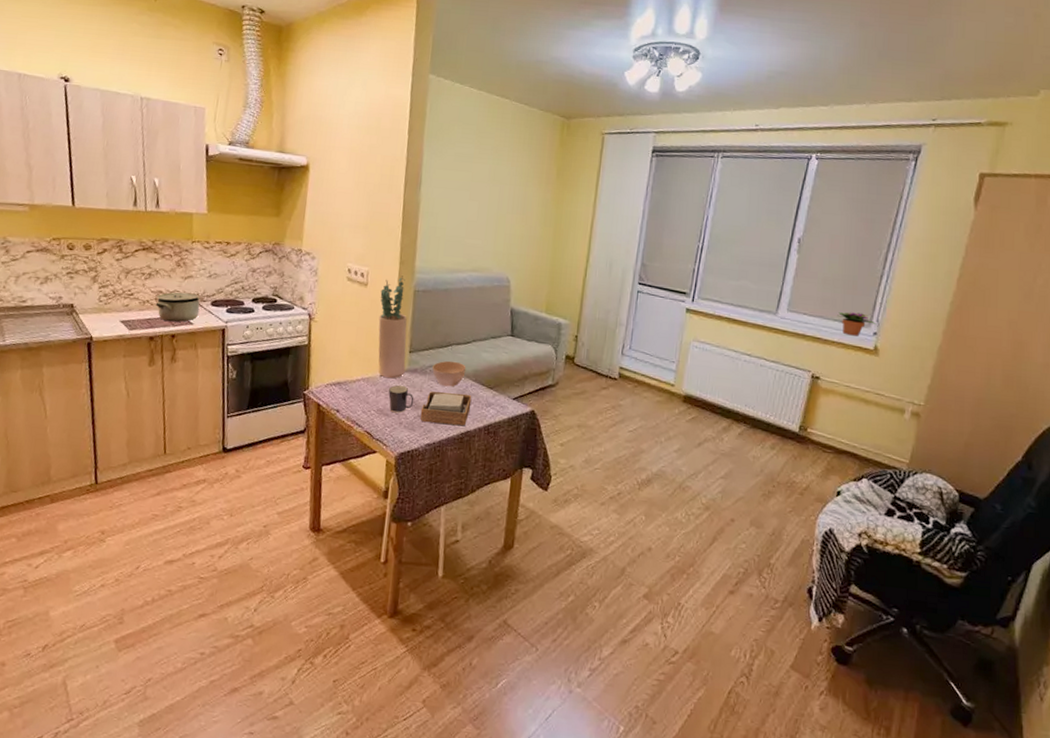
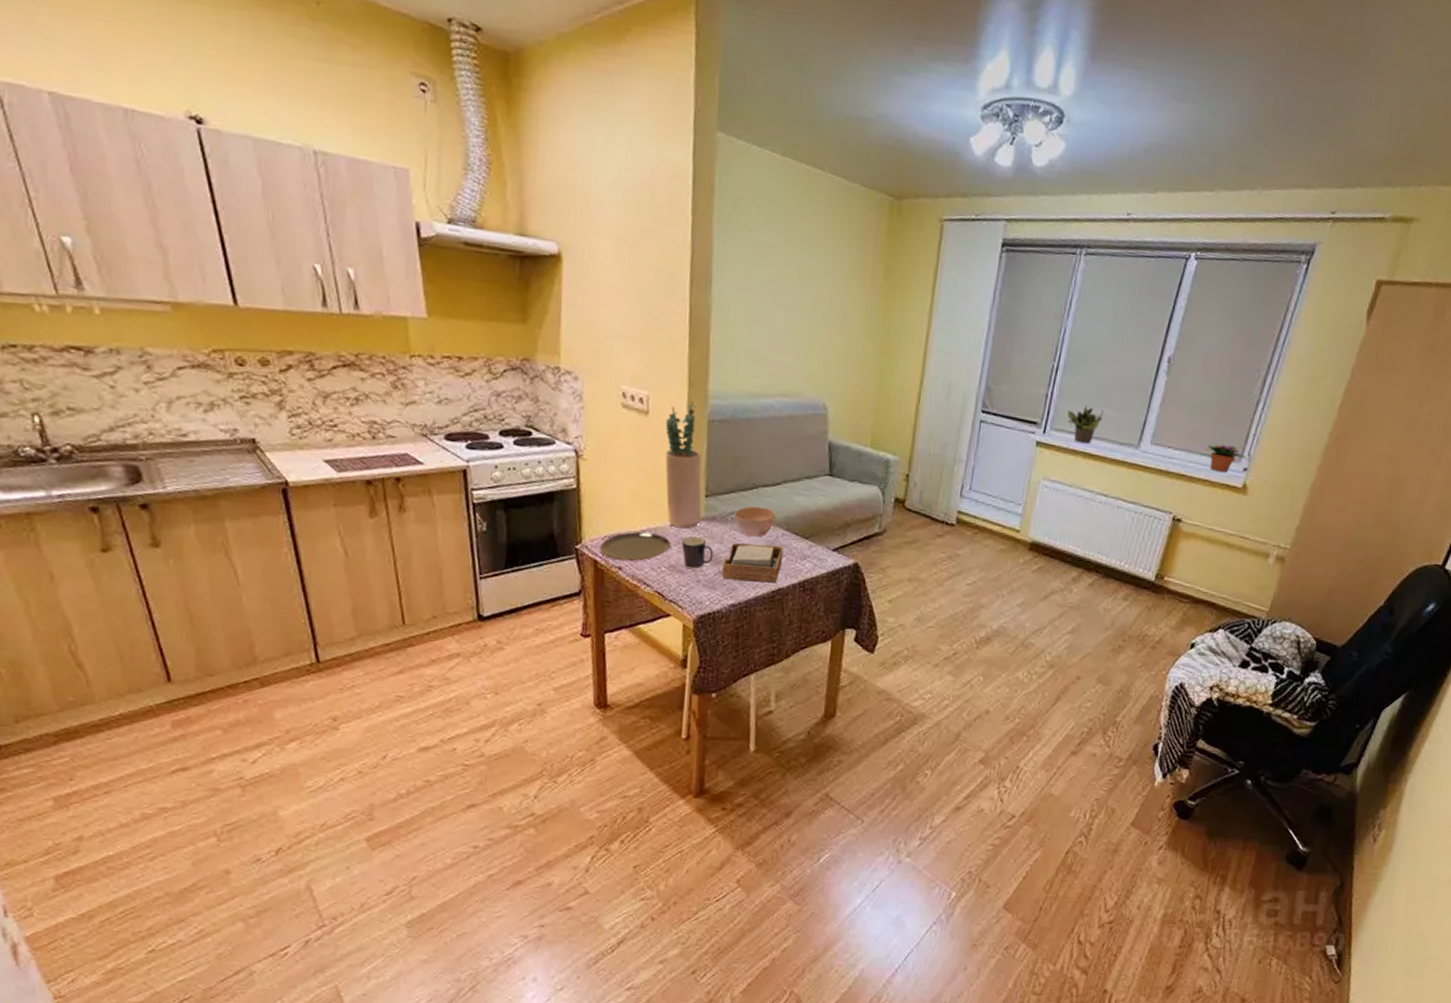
saucepan: present [155,292,200,322] -> none [369,422,430,462]
plate: none [322,380,380,406] -> present [599,531,671,562]
potted plant: none [712,278,744,311] -> present [1067,405,1104,444]

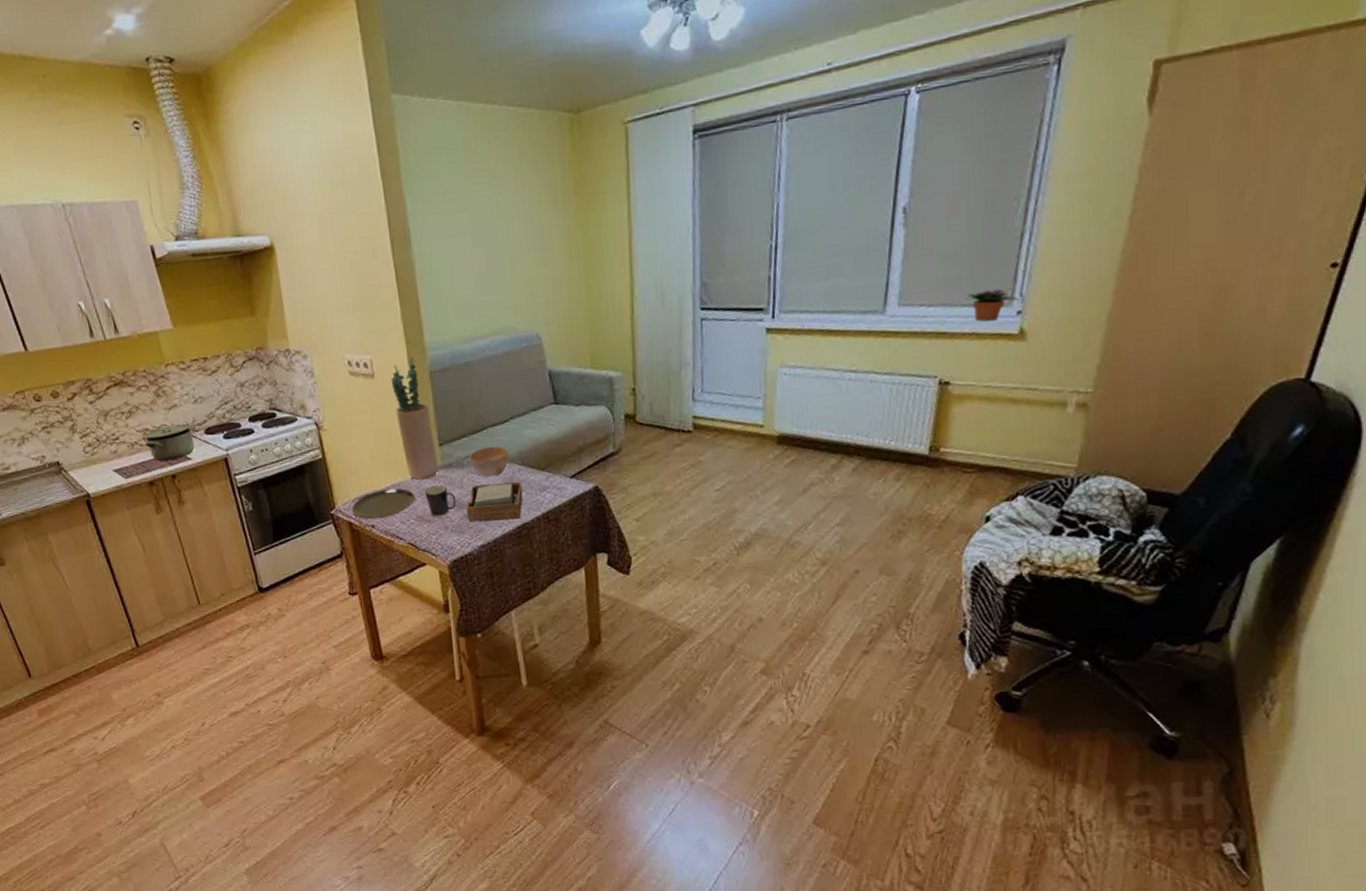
saucepan: none [369,422,430,462] -> present [144,424,195,462]
potted plant: present [1067,405,1104,444] -> none [796,279,837,321]

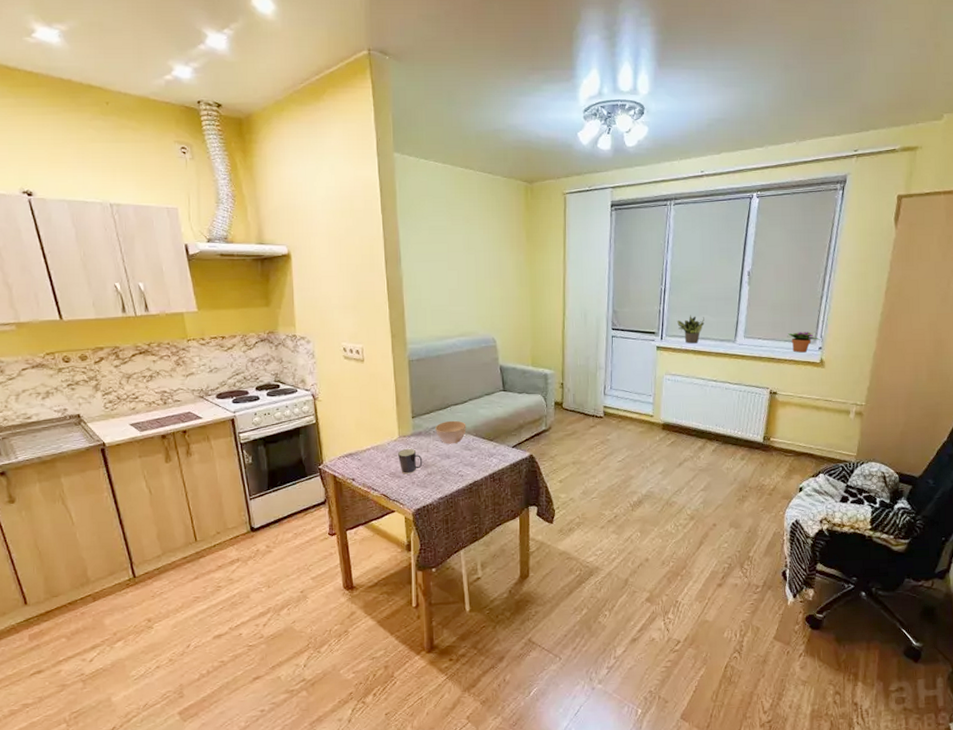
saucepan: present [144,424,195,462] -> none [161,389,206,419]
plate: present [351,488,416,520] -> none [337,449,390,474]
vase: present [391,357,439,480] -> none [377,348,410,444]
napkin holder: present [466,481,523,522] -> none [430,448,475,479]
potted plant: none [796,279,837,321] -> present [677,315,705,344]

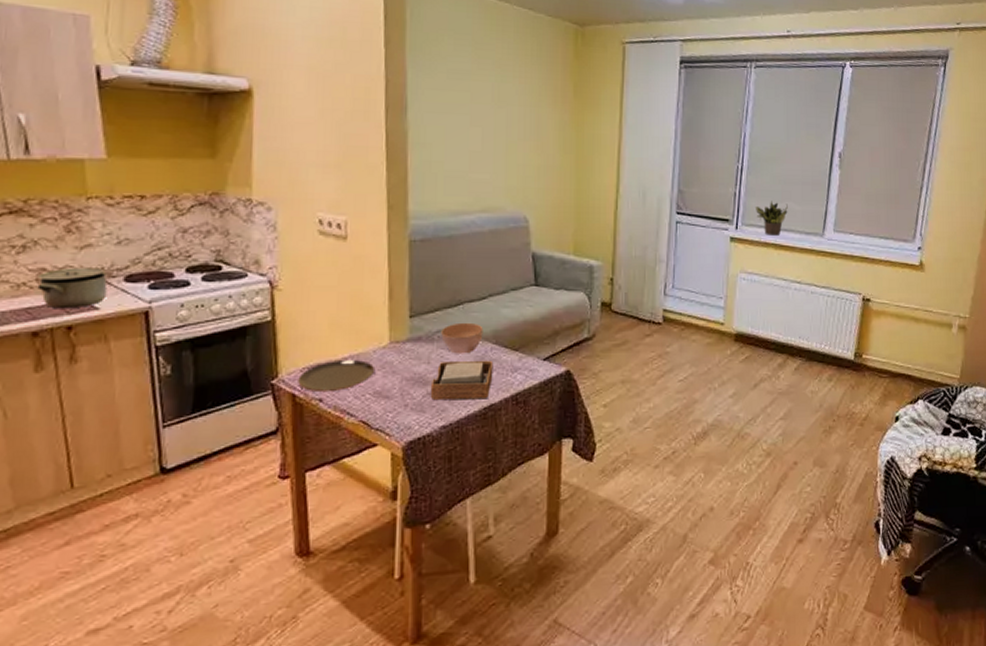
saucepan: none [161,389,206,419] -> present [37,267,108,309]
plate: none [337,449,390,474] -> present [298,359,376,393]
mug: present [397,448,423,475] -> none [385,358,421,394]
napkin holder: none [430,448,475,479] -> present [430,360,494,401]
potted flower: present [787,332,820,353] -> none [882,228,919,253]

